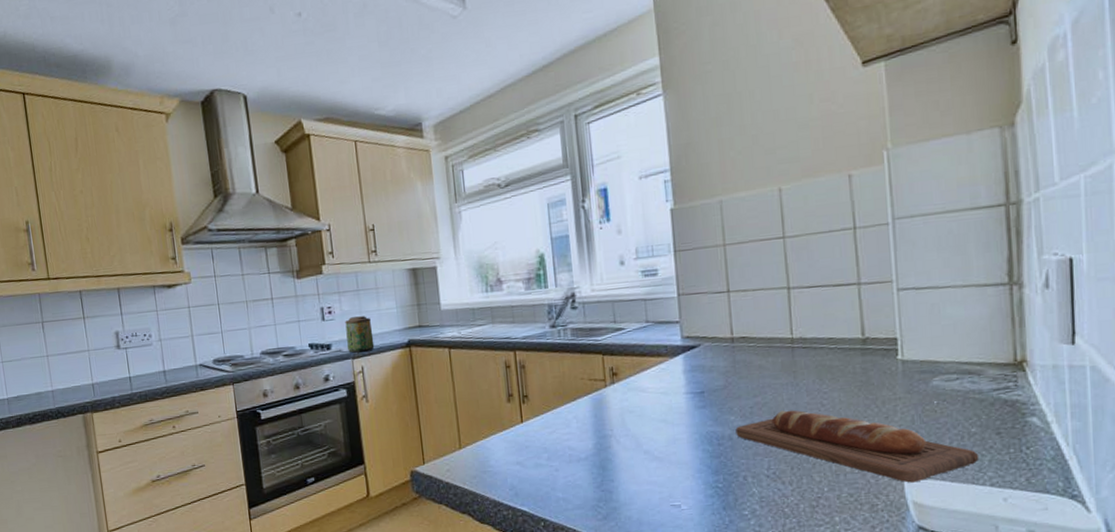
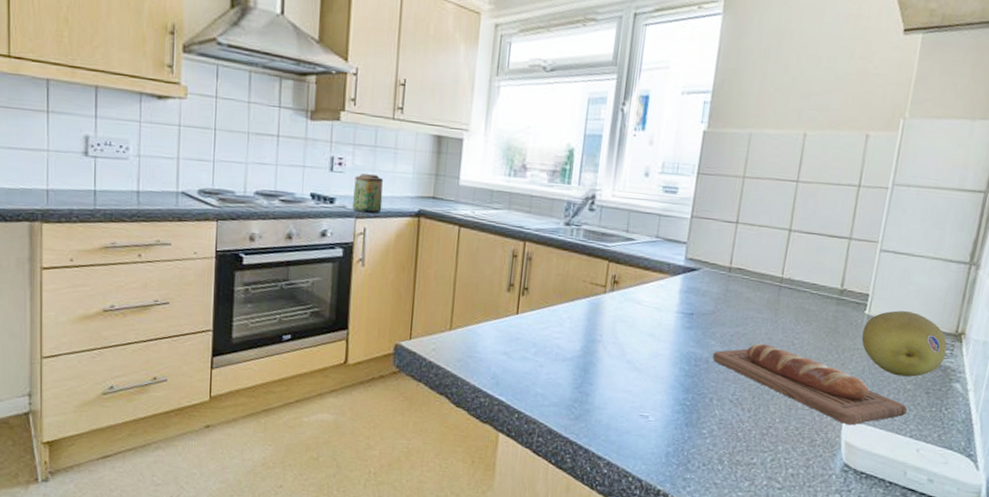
fruit: none [900,348,1010,420] -> present [861,310,947,377]

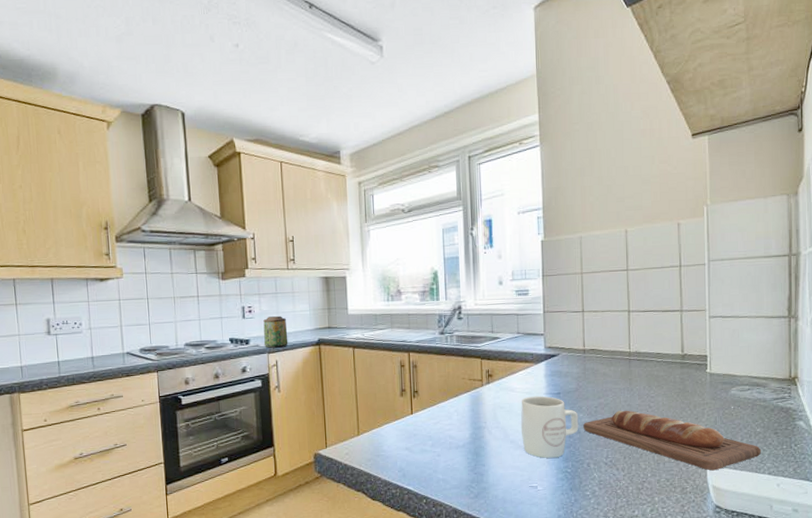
mug: none [640,312,710,387] -> present [520,395,579,458]
fruit: present [861,310,947,377] -> none [708,365,785,422]

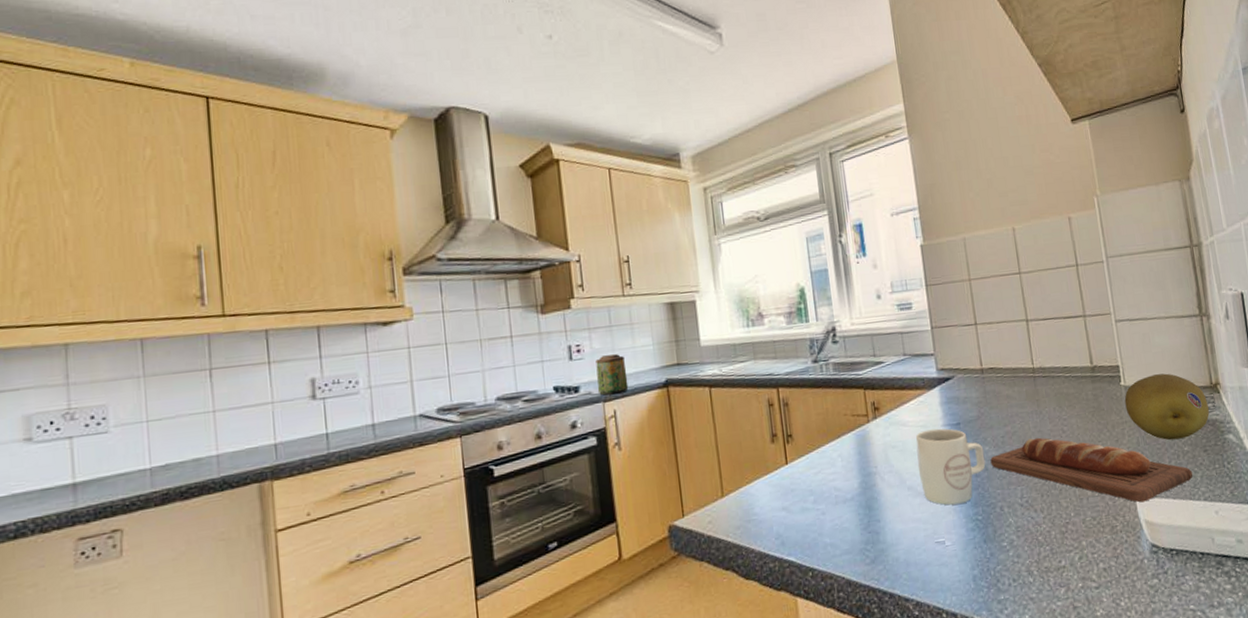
fruit: none [708,365,785,422] -> present [1124,373,1210,441]

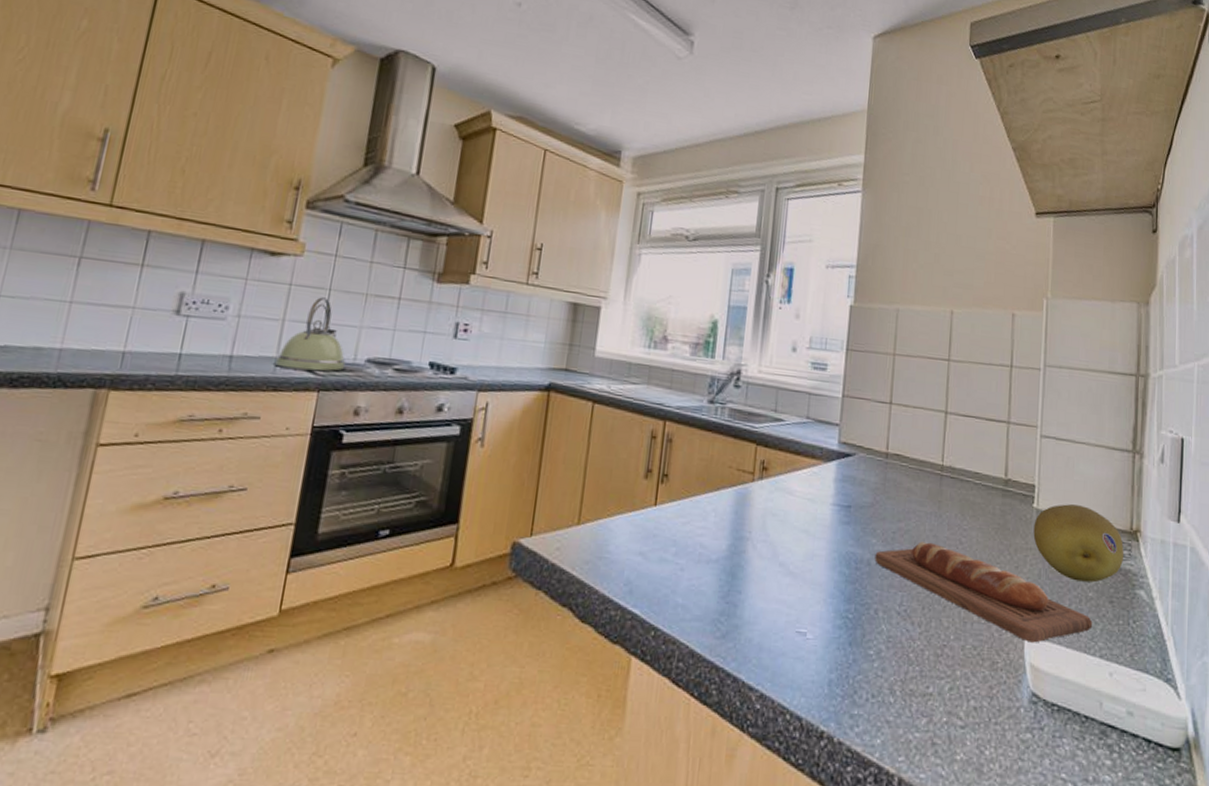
kettle: none [414,352,479,424] -> present [274,297,346,373]
canister: present [595,354,629,396] -> none [474,342,511,387]
mug: present [915,428,986,505] -> none [794,504,871,595]

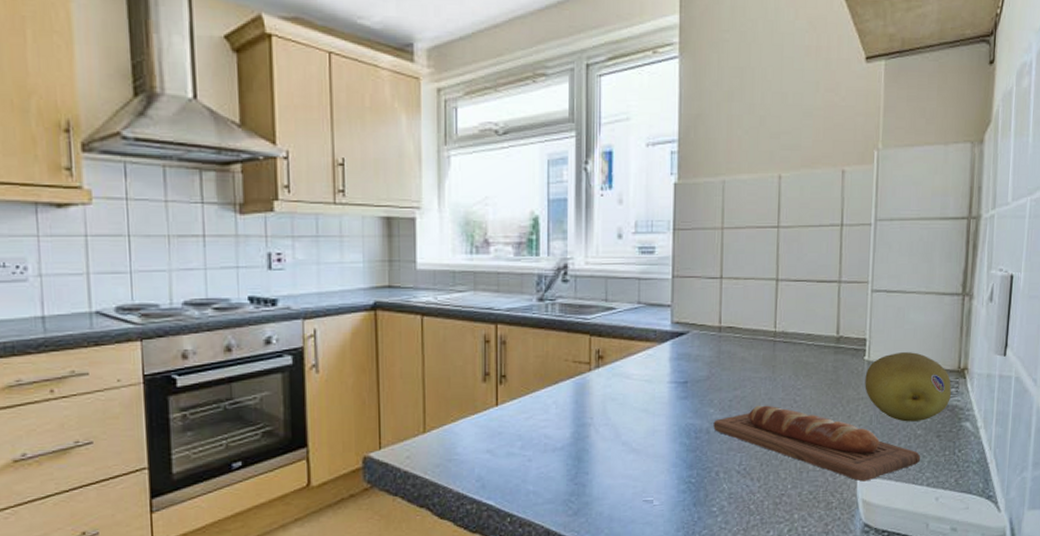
kettle: present [274,297,346,373] -> none [89,245,163,323]

